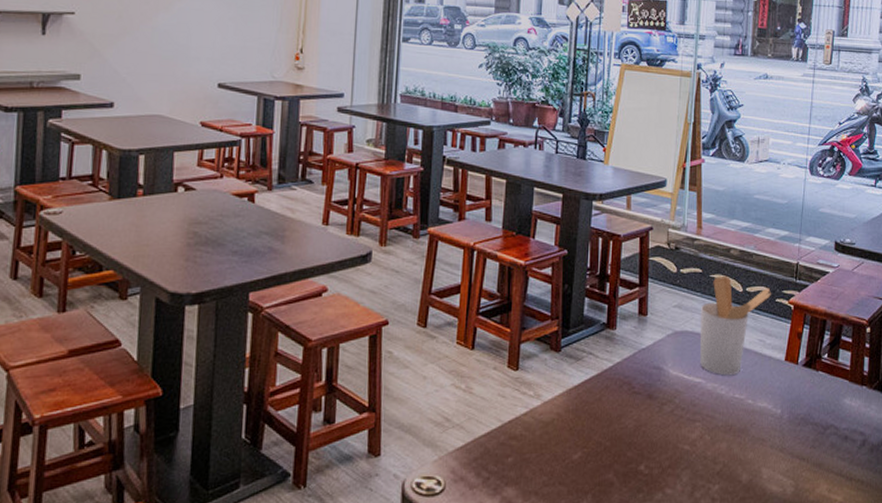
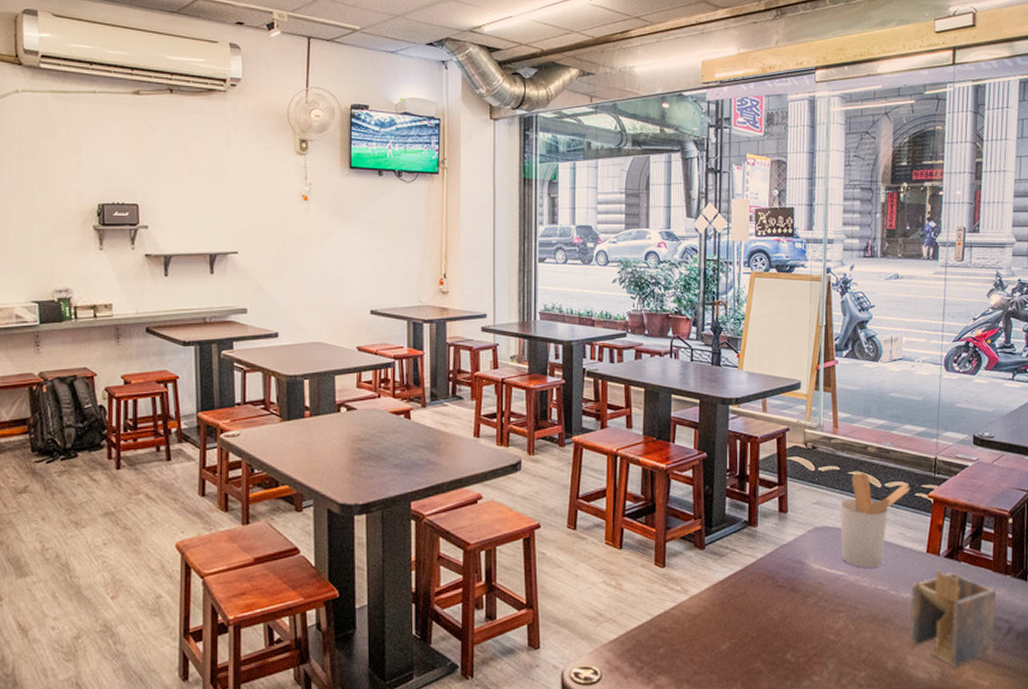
napkin holder: none [764,378,852,482] -> present [909,569,997,668]

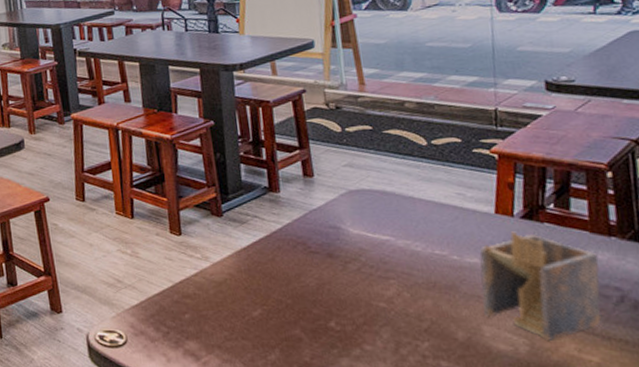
utensil holder: present [839,472,910,568] -> none [376,130,465,232]

